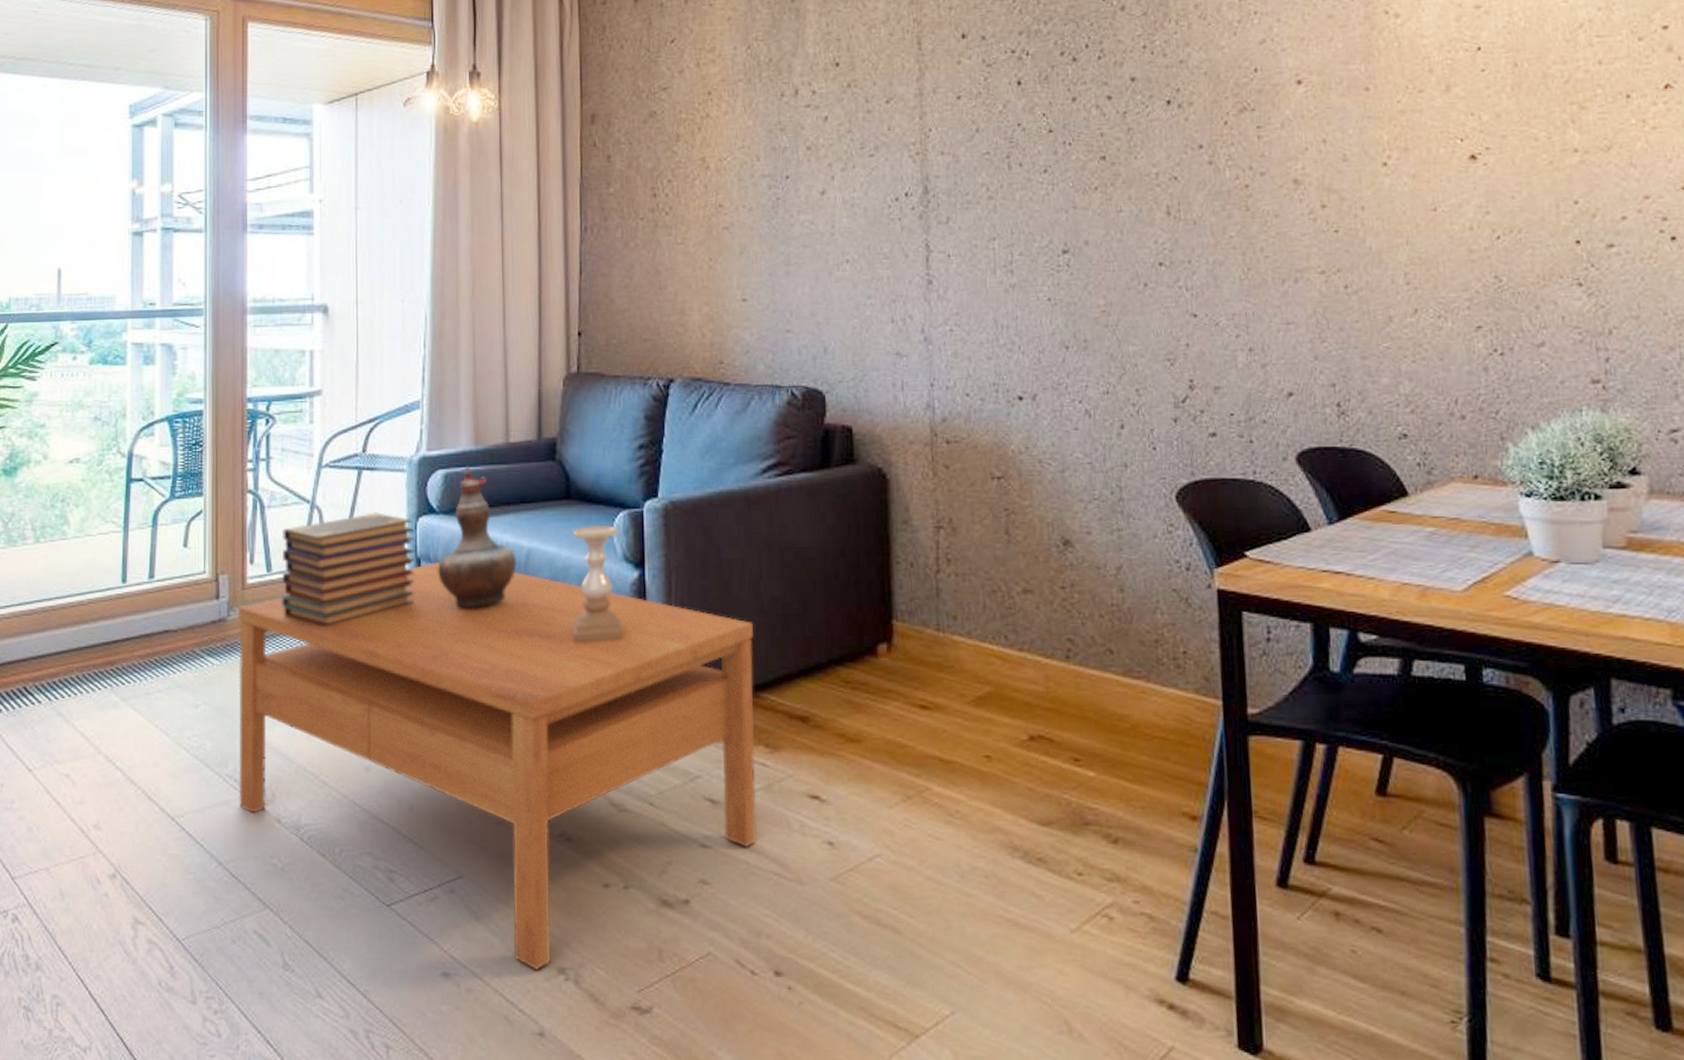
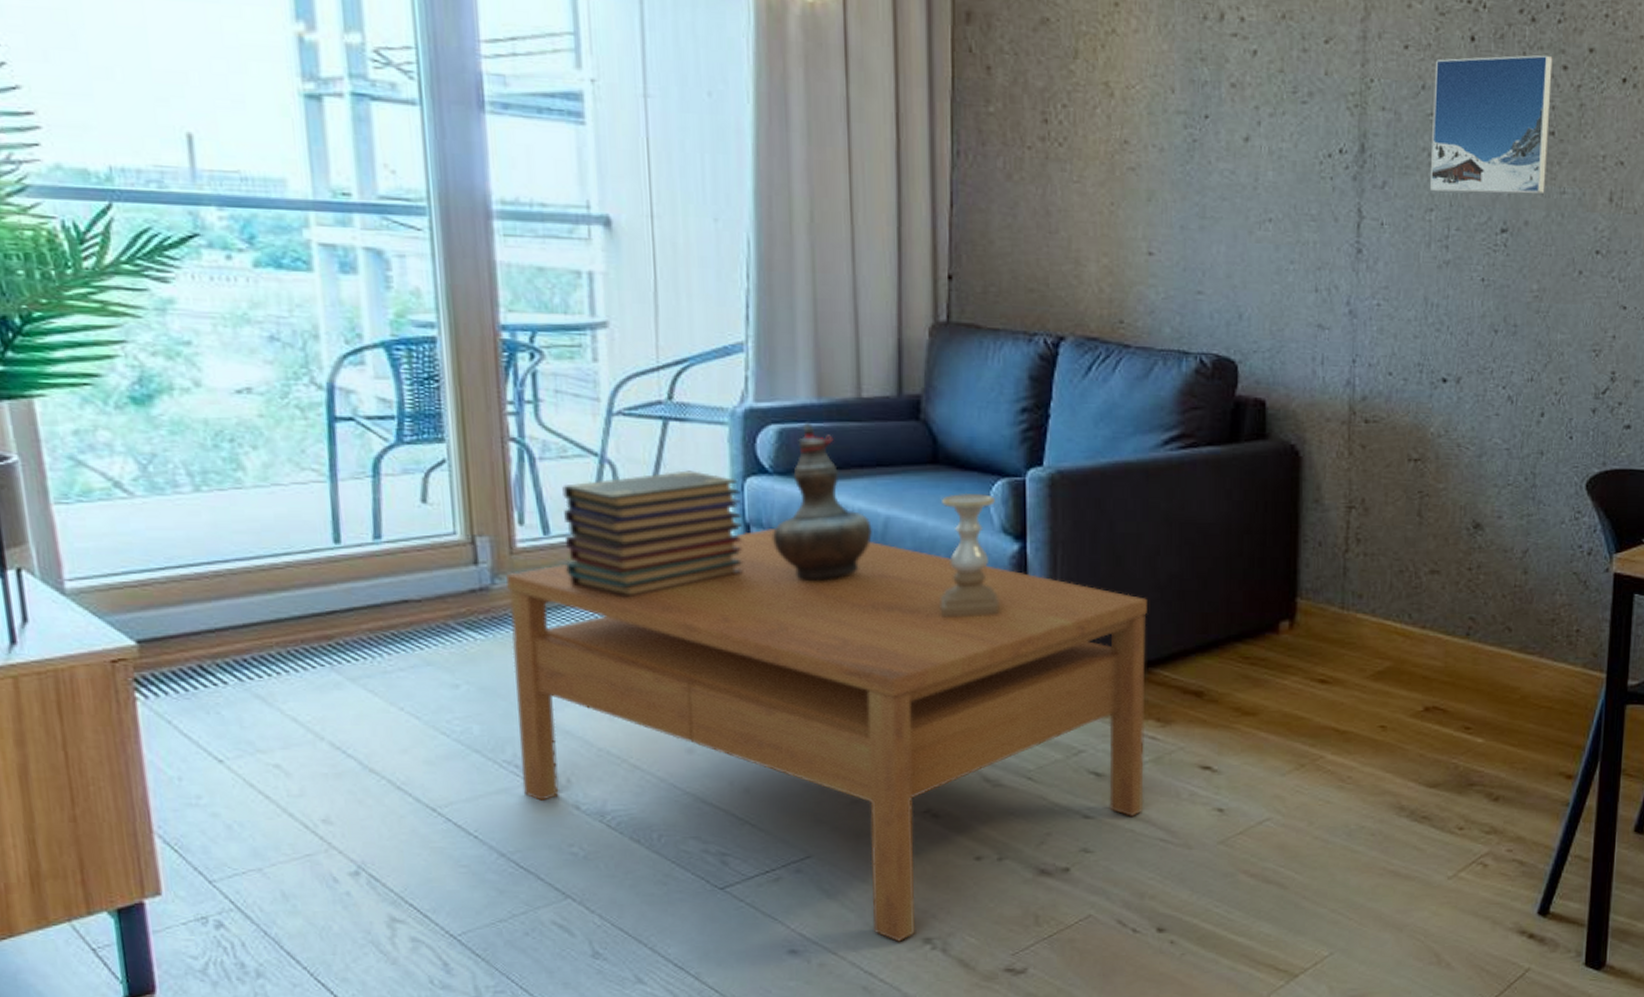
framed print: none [986,88,1102,222] -> present [1429,54,1553,194]

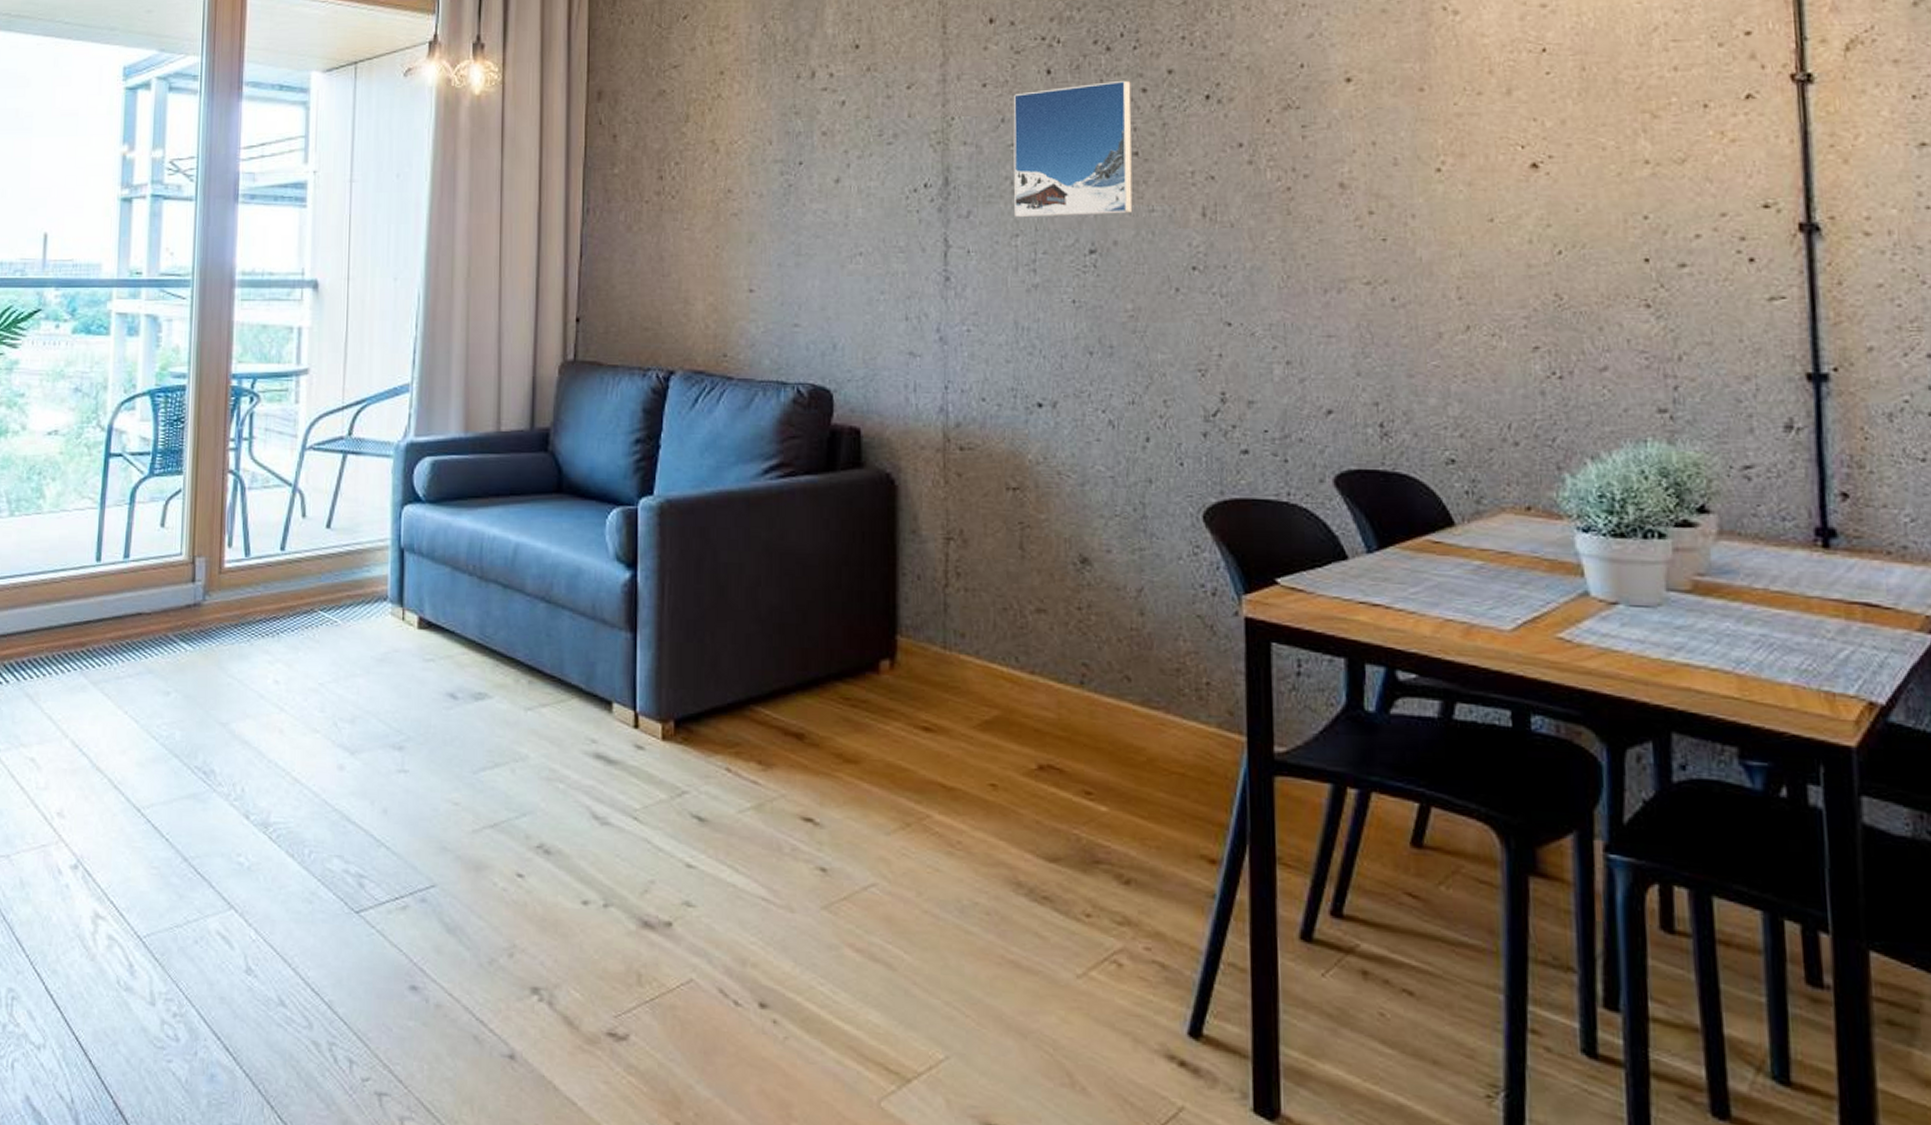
coffee table: present [506,529,1147,942] -> none [207,553,749,989]
book stack: present [562,470,743,598] -> none [259,499,398,616]
decorative vase: present [773,422,873,581] -> none [422,454,505,604]
candle holder: present [940,492,1000,618] -> none [559,520,612,645]

